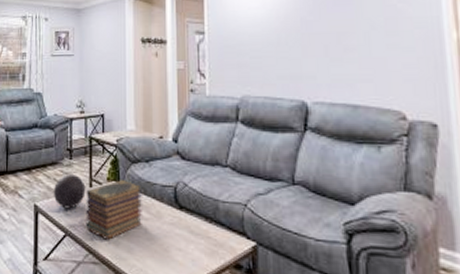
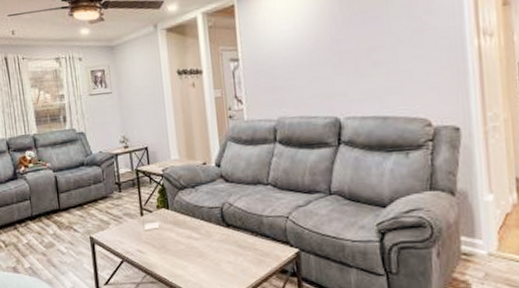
decorative ball: present [53,174,86,209] -> none [106,206,138,238]
book stack: present [86,180,142,240] -> none [137,206,193,261]

